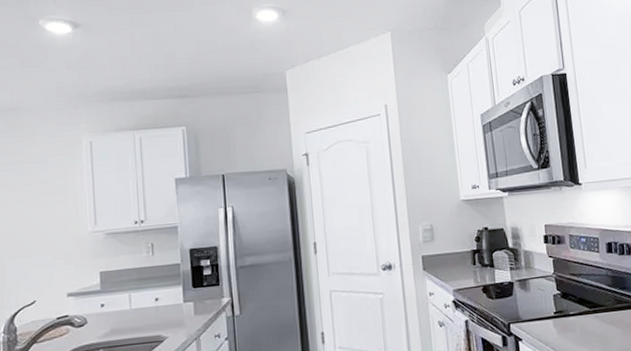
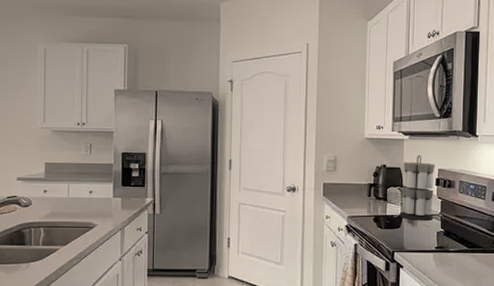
spice rack: none [507,211,547,286] -> present [399,154,436,221]

